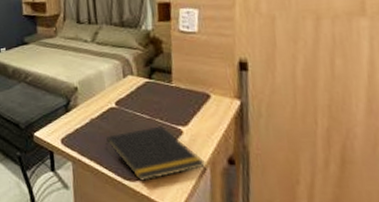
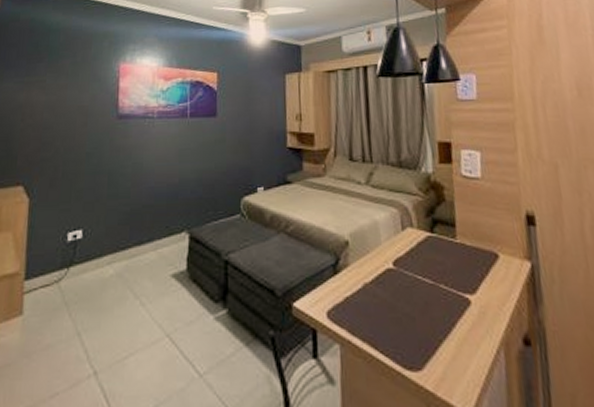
notepad: present [105,126,206,181] -> none [380,294,499,370]

